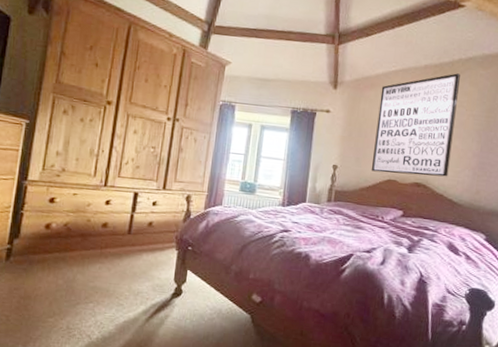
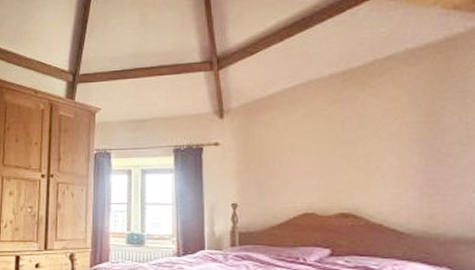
wall art: present [371,73,460,177] -> none [278,77,385,206]

